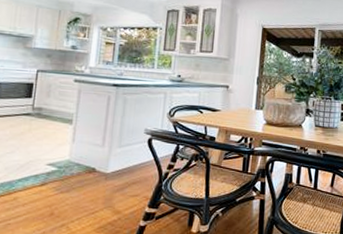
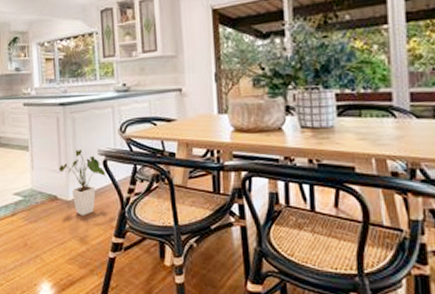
house plant: none [102,128,149,187] -> present [59,150,106,215]

